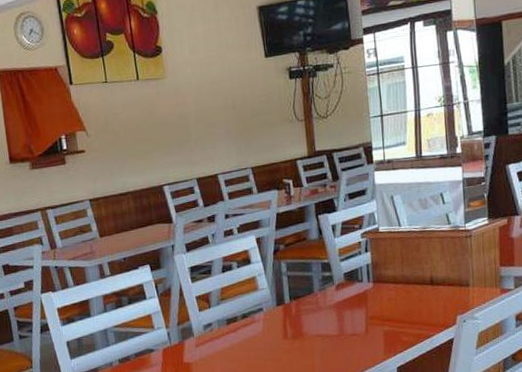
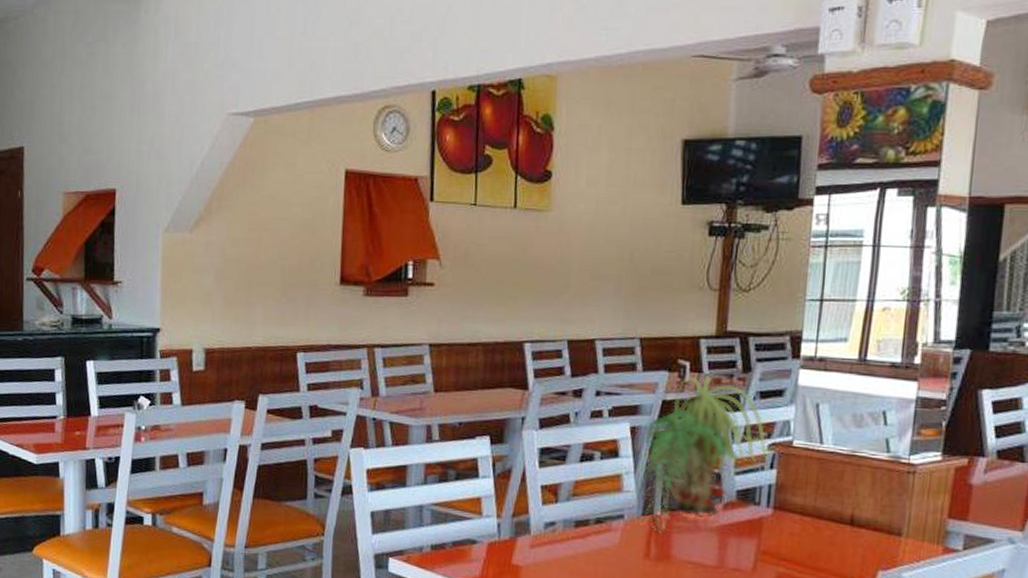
plant: none [268,188,366,318] -> present [641,376,774,534]

